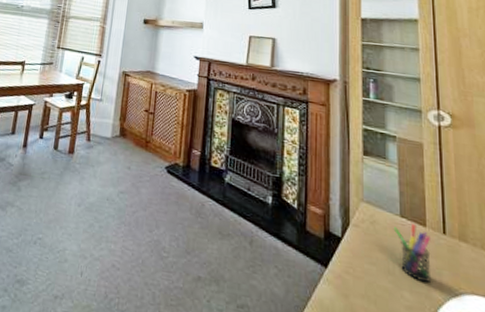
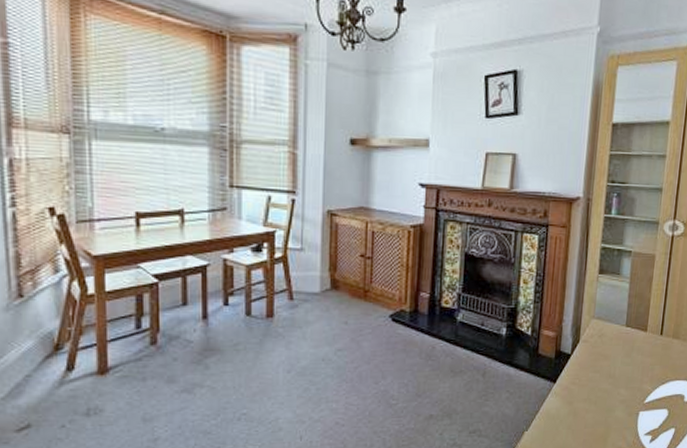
pen holder: present [393,224,432,283] -> none [618,331,649,379]

